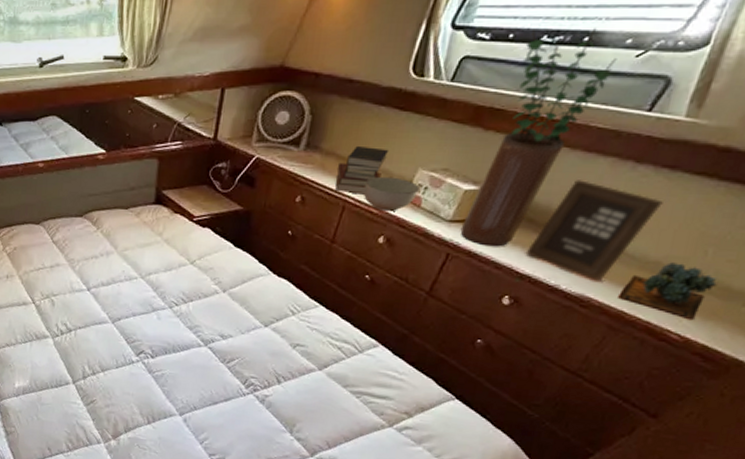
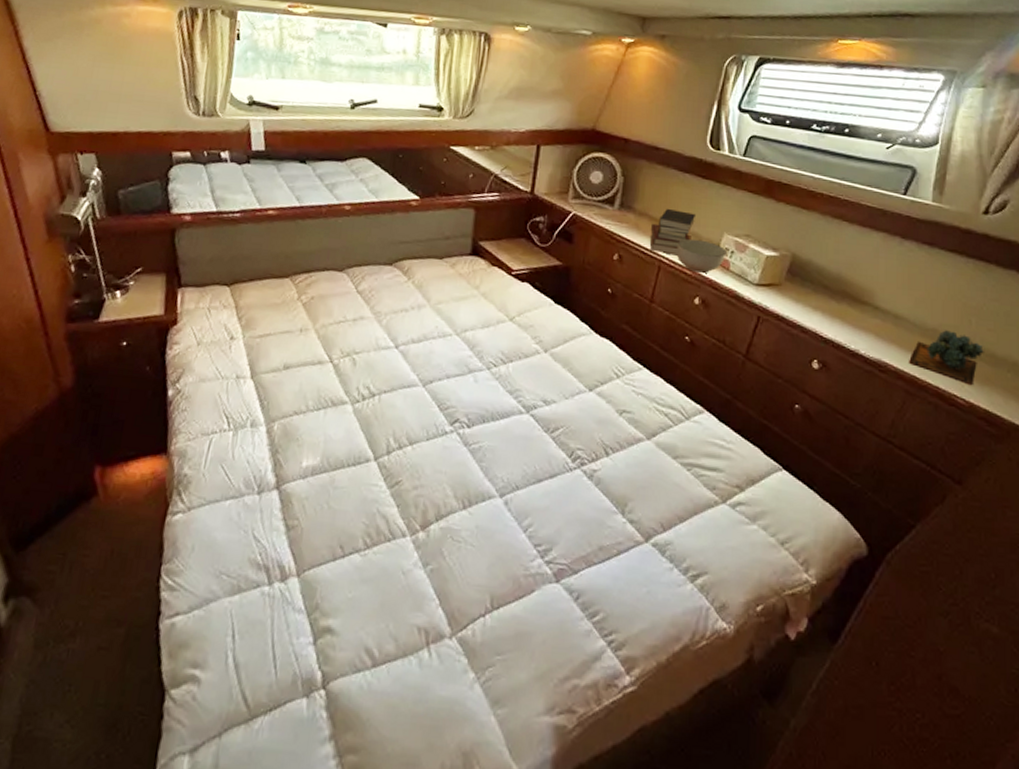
vase: present [460,28,617,247] -> none [767,119,873,311]
picture frame: present [525,180,663,281] -> none [826,251,929,347]

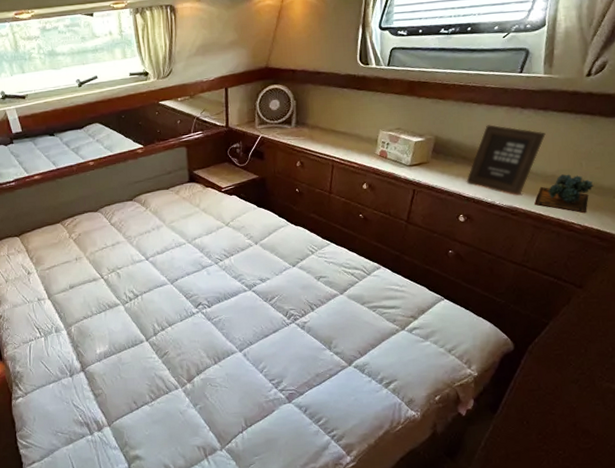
books: present [650,208,697,256] -> none [321,119,357,155]
bowl: present [677,238,727,274] -> none [345,138,384,165]
picture frame: none [826,251,929,347] -> present [466,125,546,195]

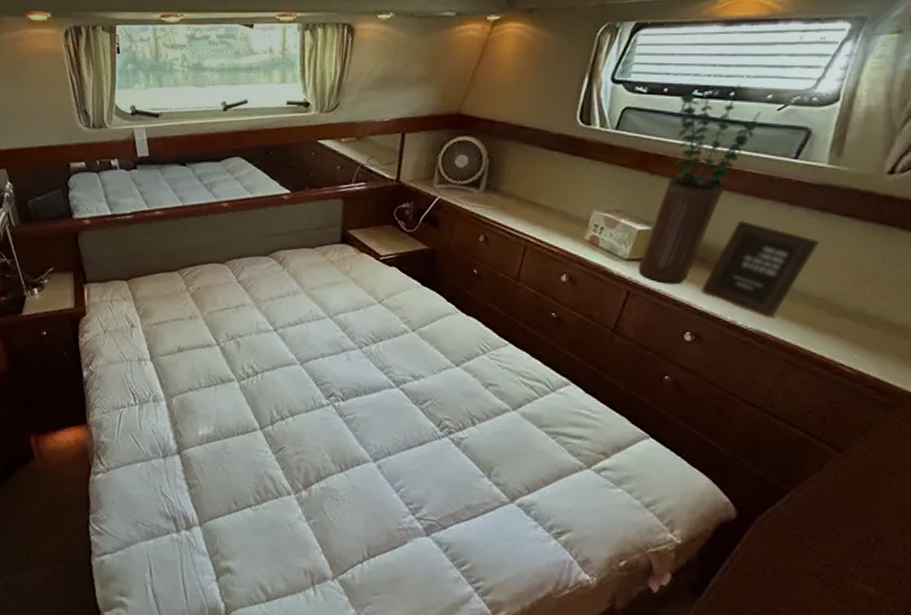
vase: none [418,21,492,180] -> present [638,85,762,285]
succulent plant: present [535,174,594,213] -> none [791,298,879,353]

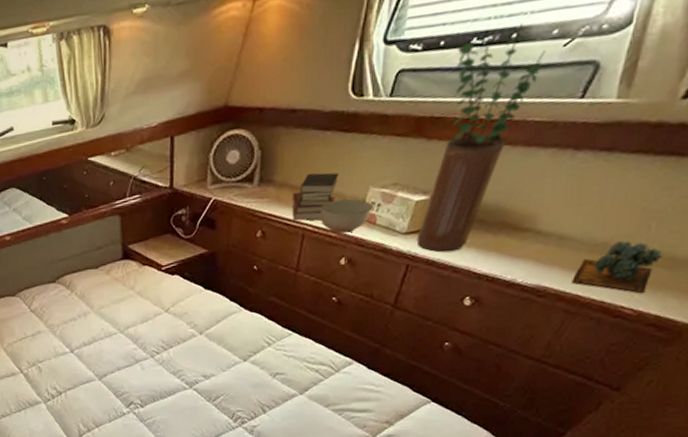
books: none [516,187,565,235] -> present [292,172,340,222]
bowl: none [544,217,596,252] -> present [321,198,373,234]
picture frame: present [701,221,819,317] -> none [480,174,604,270]
succulent plant: none [791,298,879,353] -> present [572,240,663,293]

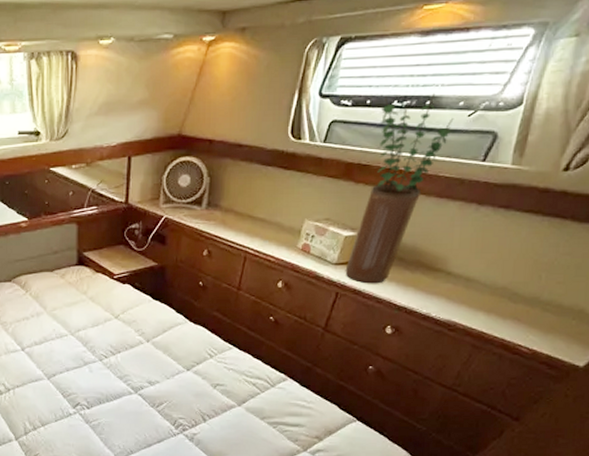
books: present [292,172,340,222] -> none [236,202,279,245]
bowl: present [321,198,373,234] -> none [261,228,307,260]
succulent plant: present [572,240,663,293] -> none [477,287,551,334]

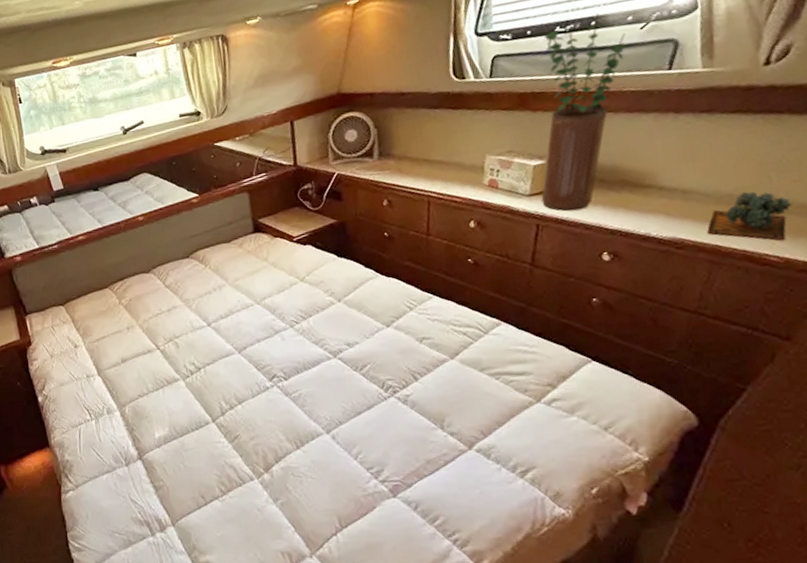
succulent plant: none [477,287,551,334] -> present [707,191,792,241]

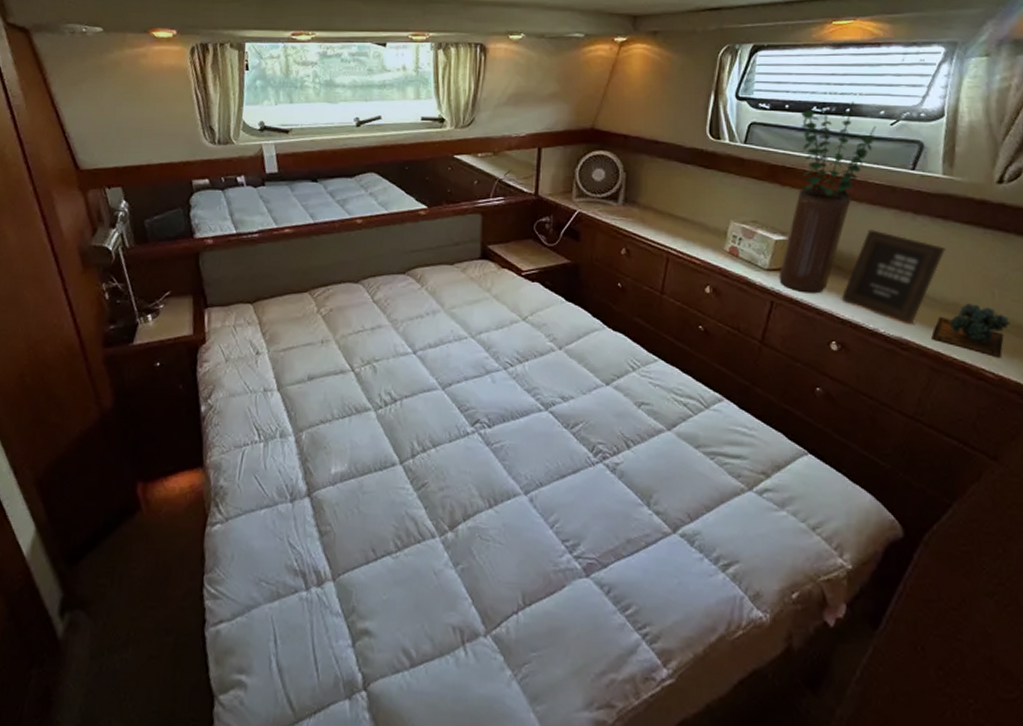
picture frame: none [607,137,713,223] -> present [841,229,945,324]

